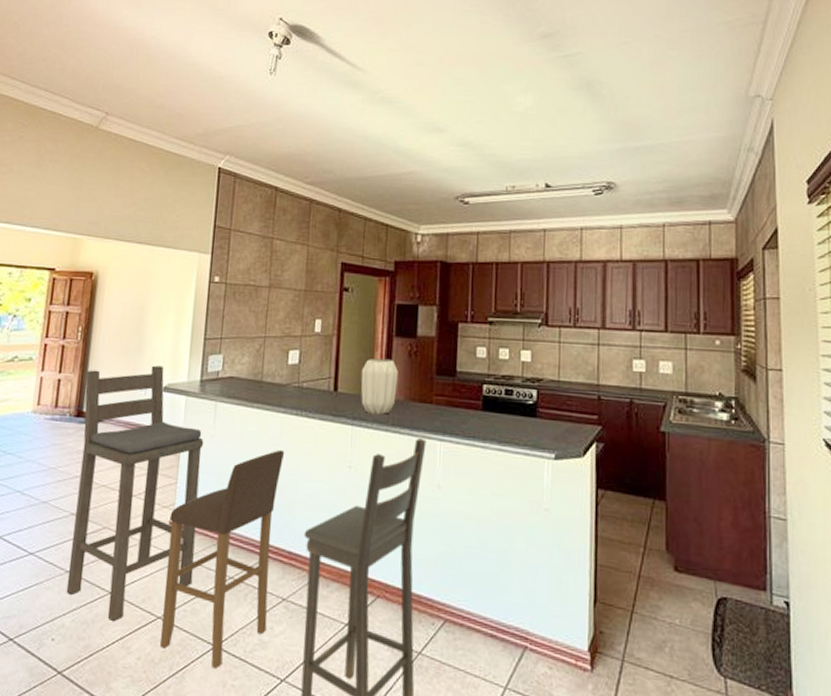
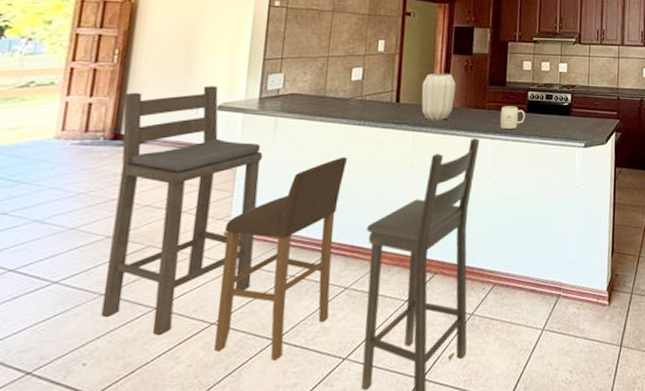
mug: none [449,401,480,431] -> present [499,106,525,130]

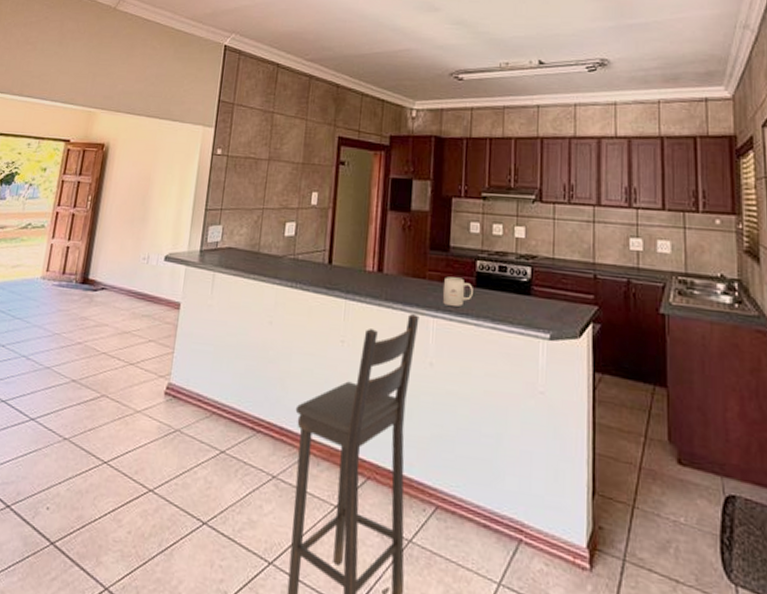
bar stool: present [100,85,263,336] -> none [63,234,201,493]
bar stool: present [214,156,348,361] -> none [151,321,279,548]
vase: present [421,72,456,121] -> none [355,231,392,290]

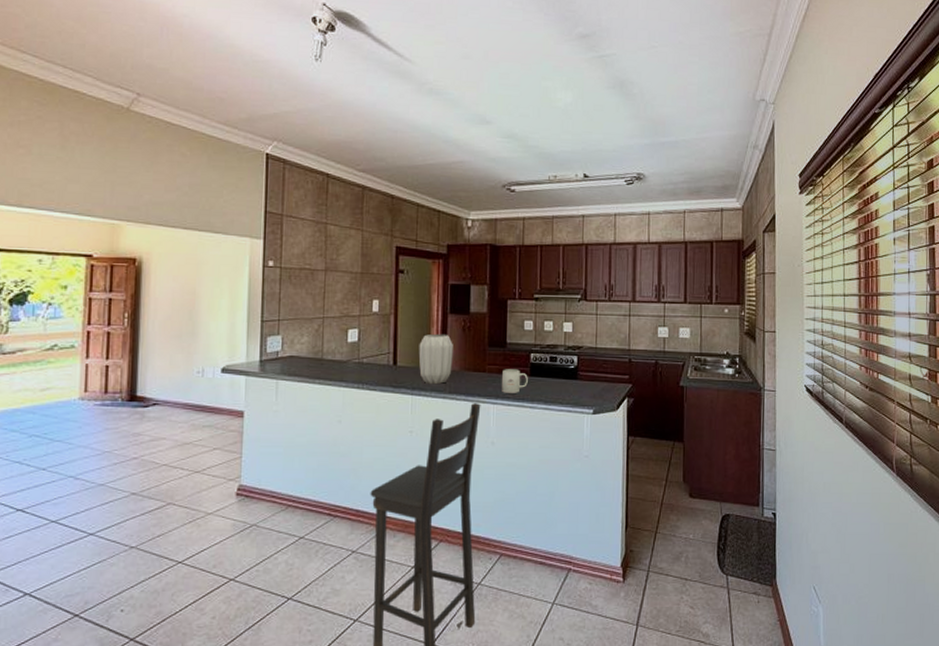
vase: none [355,231,392,290] -> present [418,333,453,385]

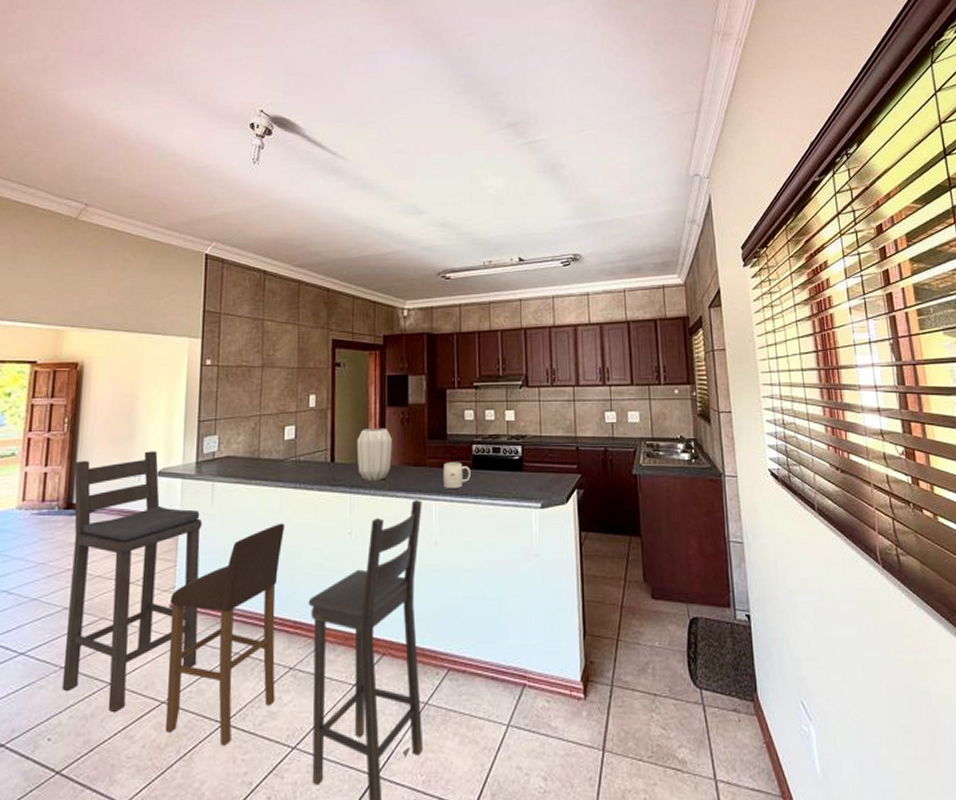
bar stool: none [132,348,267,589] -> present [61,451,203,713]
bar stool: none [234,420,349,618] -> present [165,523,286,746]

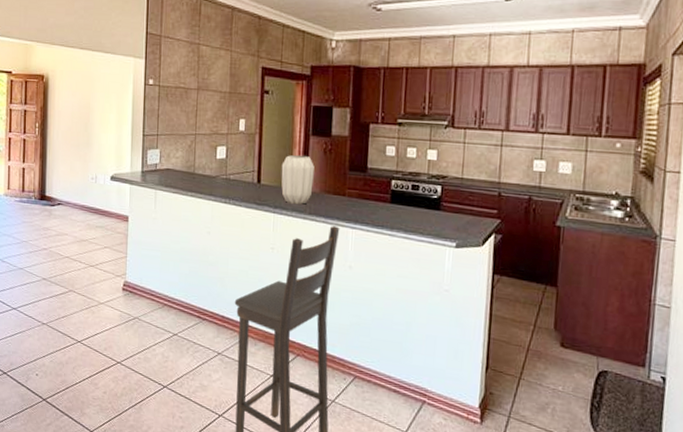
bar stool: present [61,451,203,713] -> none [44,157,147,364]
bar stool: present [165,523,286,746] -> none [120,232,216,404]
mug: present [442,462,471,490] -> none [360,194,388,220]

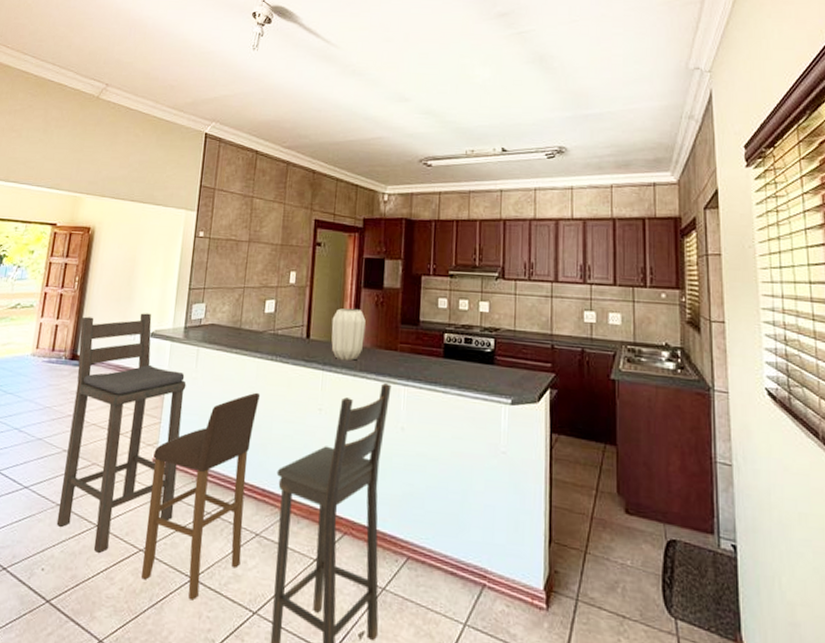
bar stool: none [44,157,147,364] -> present [56,313,187,554]
bar stool: none [120,232,216,404] -> present [142,392,261,601]

